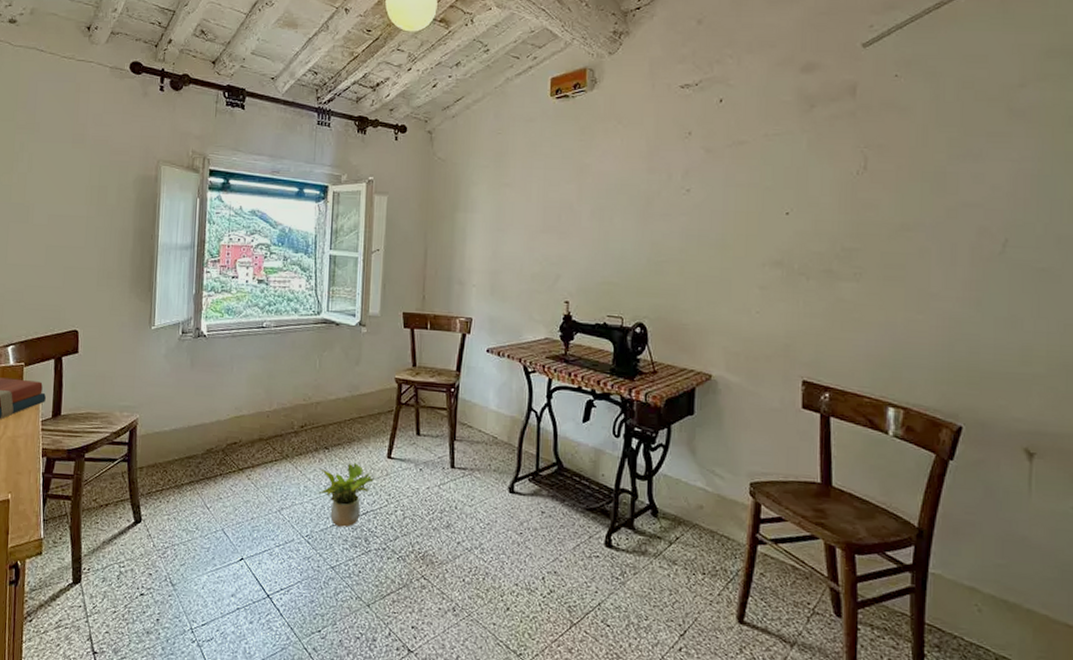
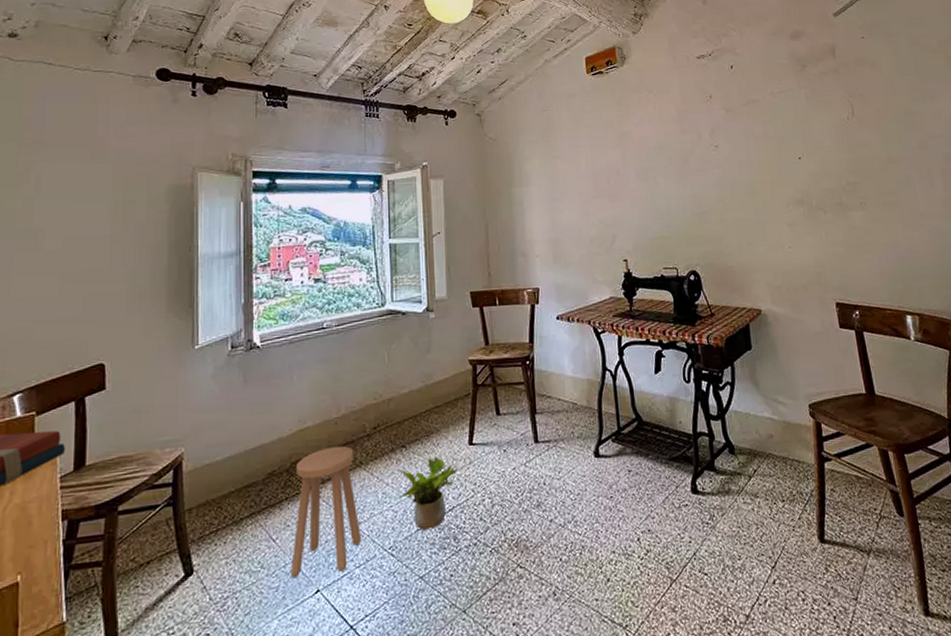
stool: none [219,436,283,547] -> present [290,445,362,577]

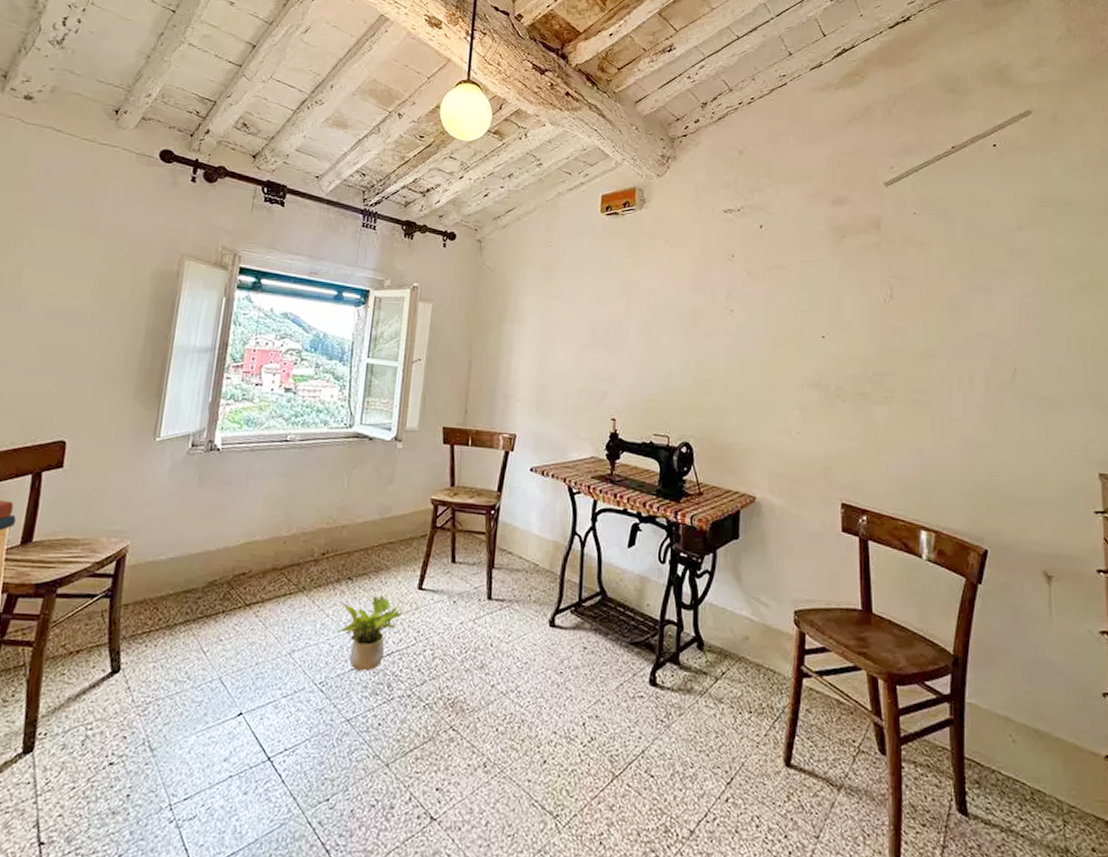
stool: present [290,445,362,577] -> none [215,565,299,698]

